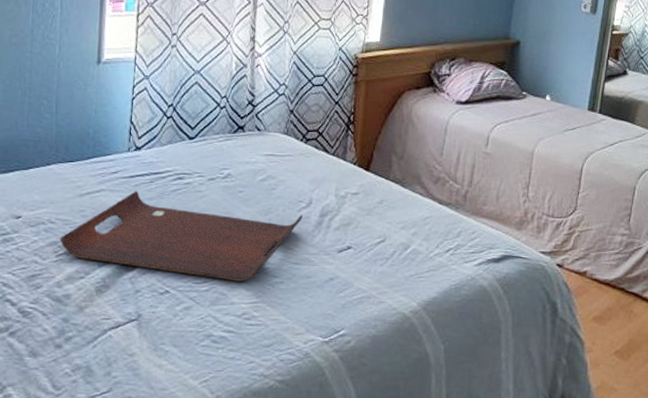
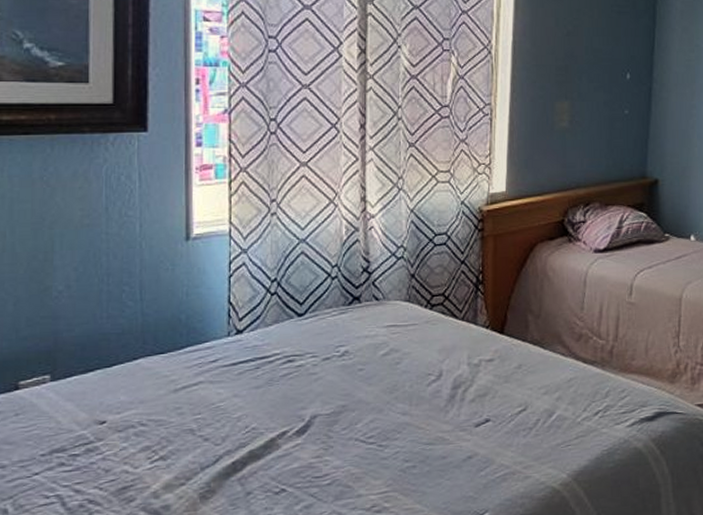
serving tray: present [59,190,303,281] -> none [153,379,434,471]

